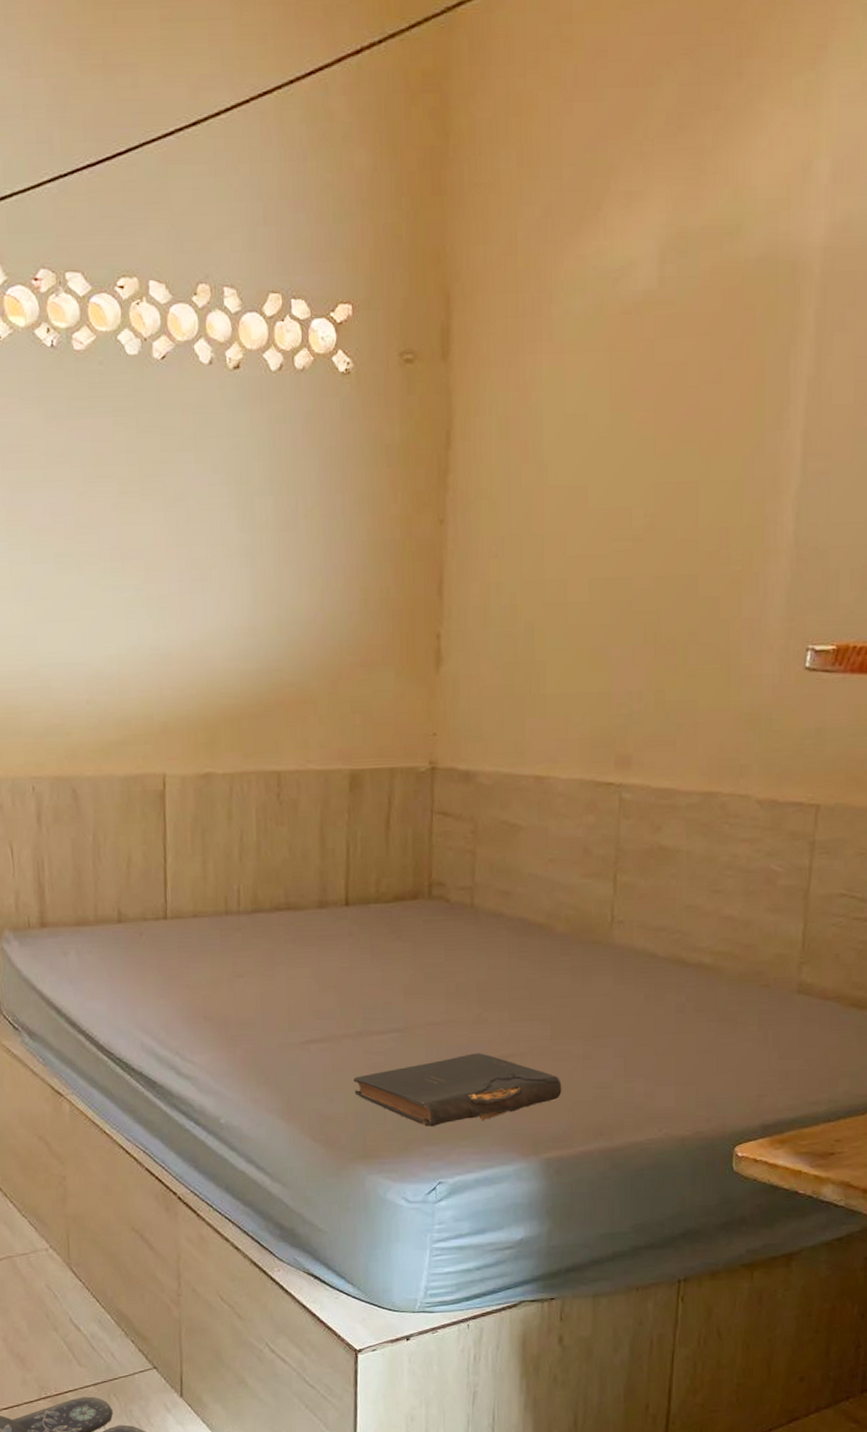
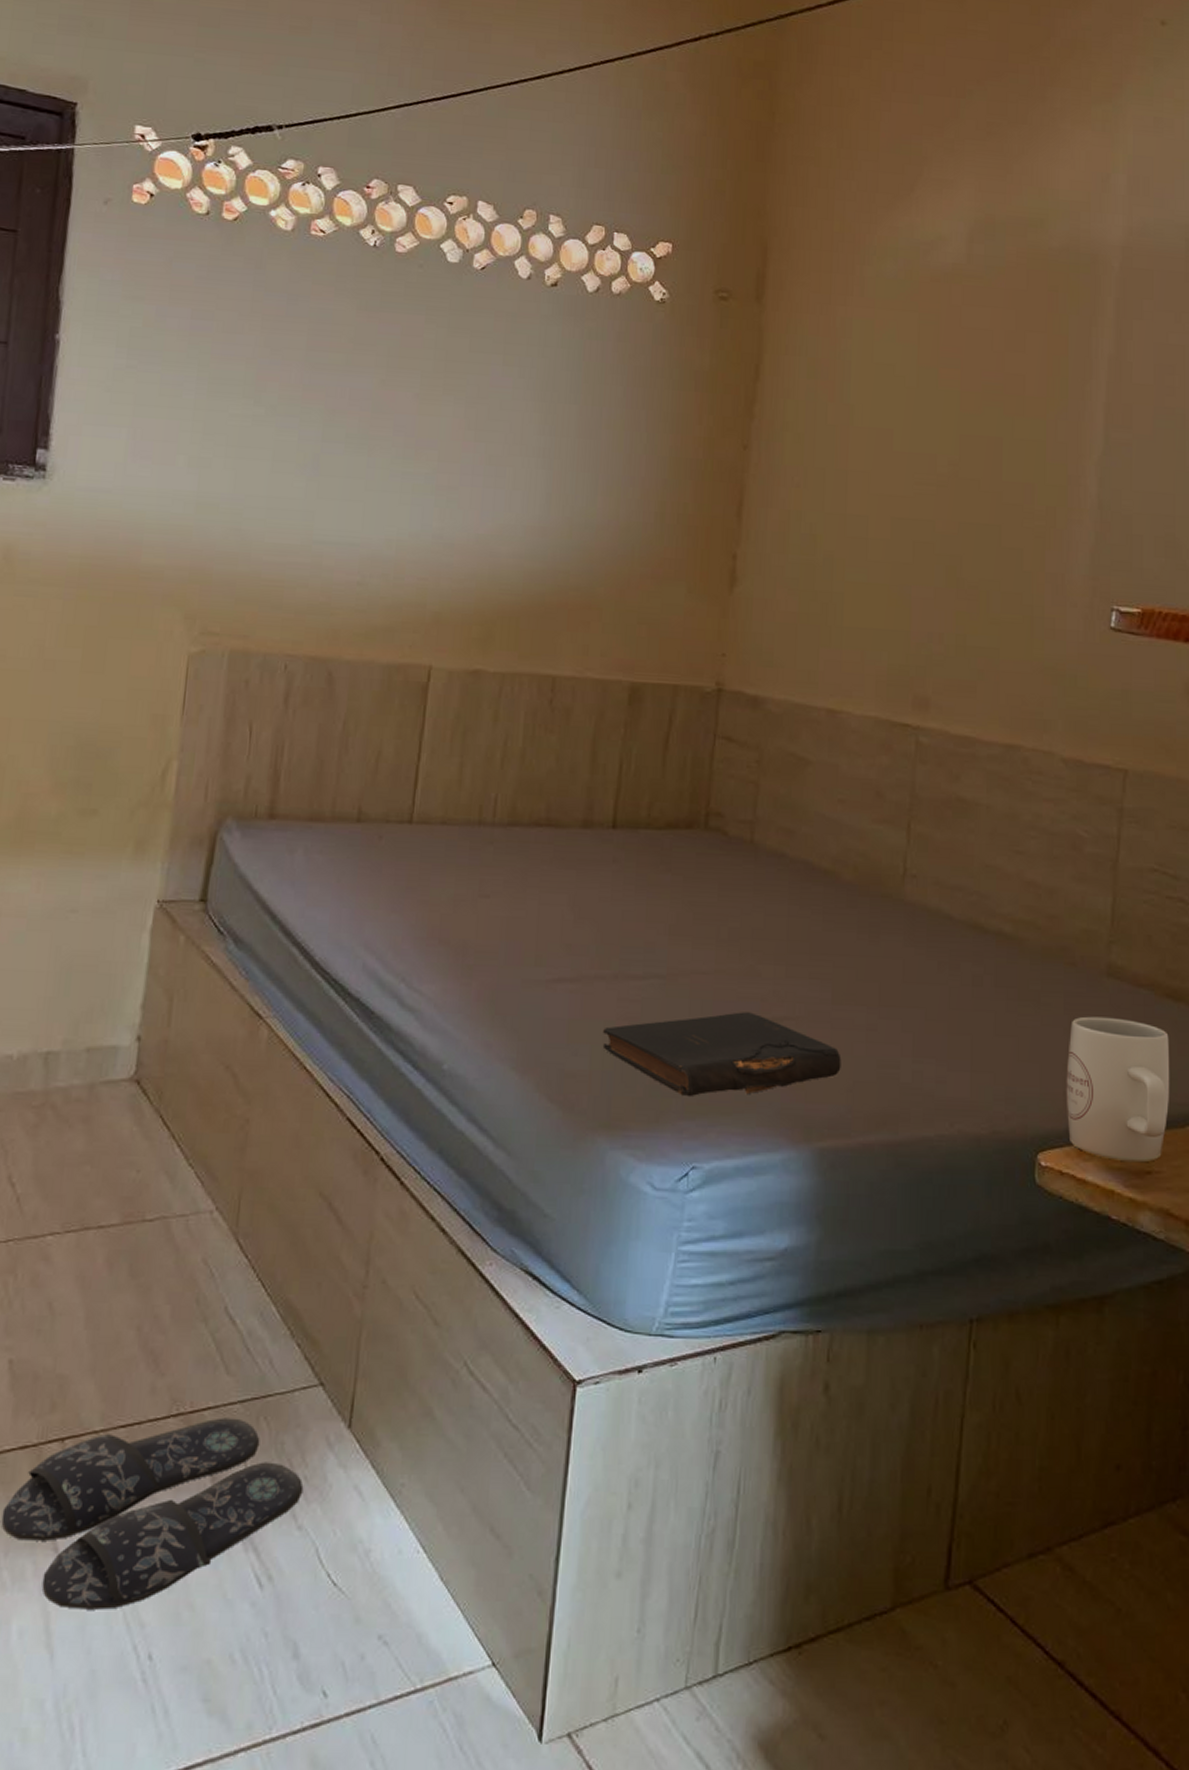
mug: none [760,1028,853,1147] -> present [1066,1016,1170,1163]

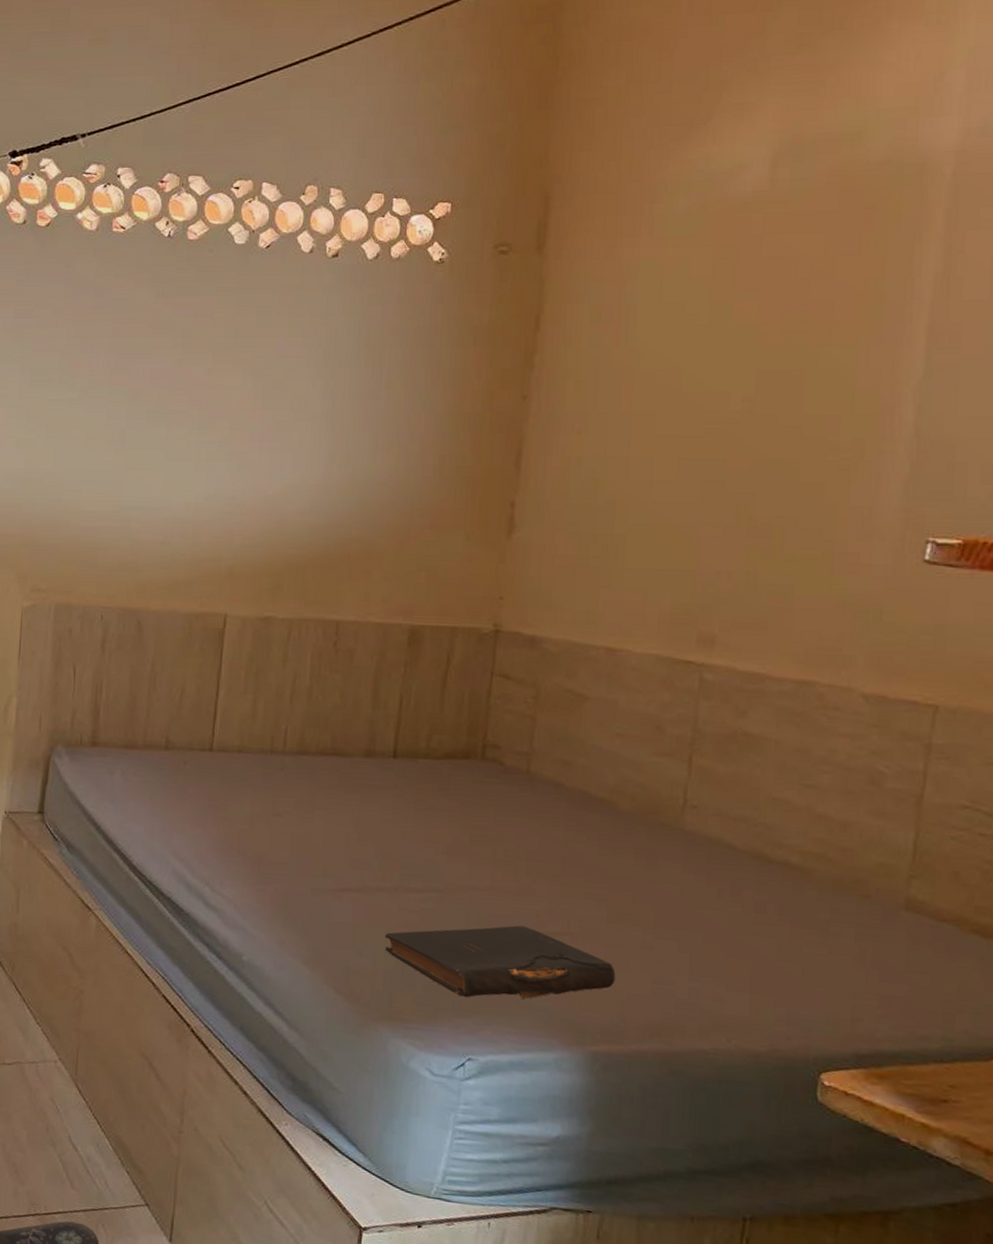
mug: present [1066,1016,1170,1163] -> none [853,947,975,1091]

